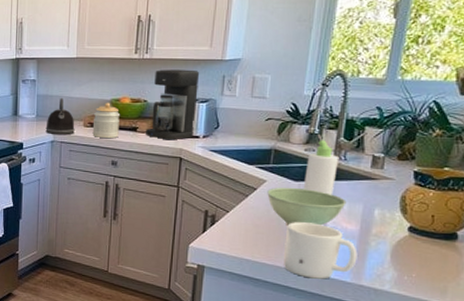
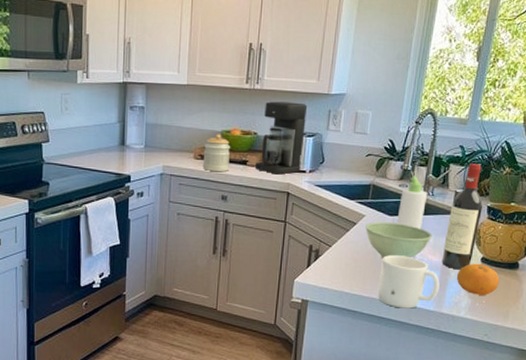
kettle: present [45,97,75,134] -> none [154,127,185,167]
wine bottle: none [359,126,408,240] -> present [441,163,483,270]
fruit: none [377,232,433,268] -> present [456,263,500,295]

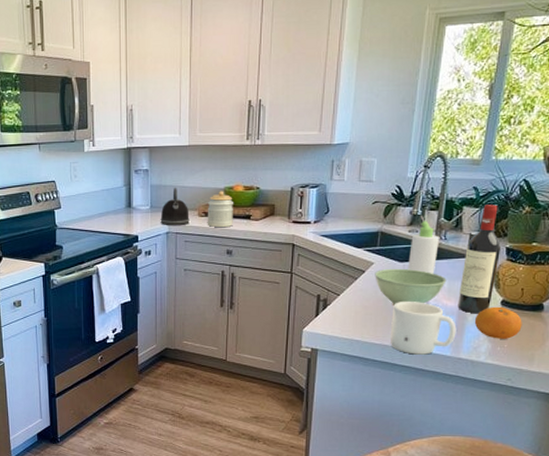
kettle: none [154,127,185,167] -> present [160,187,190,225]
coffee maker: present [255,101,307,175] -> none [259,155,309,227]

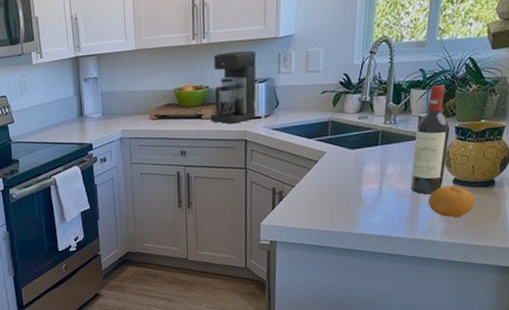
kettle: present [160,187,190,225] -> none [113,92,142,131]
jar: present [207,191,234,228] -> none [158,92,185,130]
coffee maker: none [259,155,309,227] -> present [210,50,257,124]
bowl: present [375,268,447,307] -> none [327,155,398,194]
mug: present [390,302,457,355] -> none [346,187,411,239]
bottle: present [407,216,439,274] -> none [359,102,389,159]

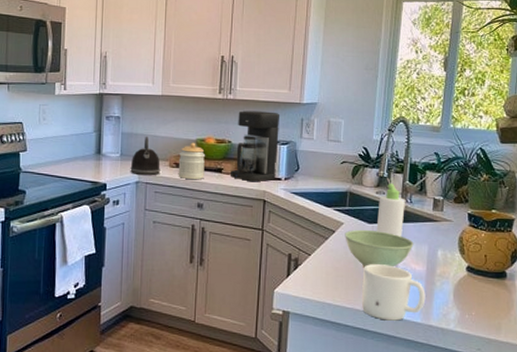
kettle: none [113,92,142,131] -> present [130,136,160,175]
jar: none [158,92,185,130] -> present [178,142,206,180]
bowl: none [327,155,398,194] -> present [345,229,414,269]
mug: none [346,187,411,239] -> present [361,264,426,321]
bottle: none [359,102,389,159] -> present [376,178,405,237]
wine bottle: present [410,85,449,195] -> none [425,170,463,280]
fruit: present [428,185,475,217] -> none [442,272,488,306]

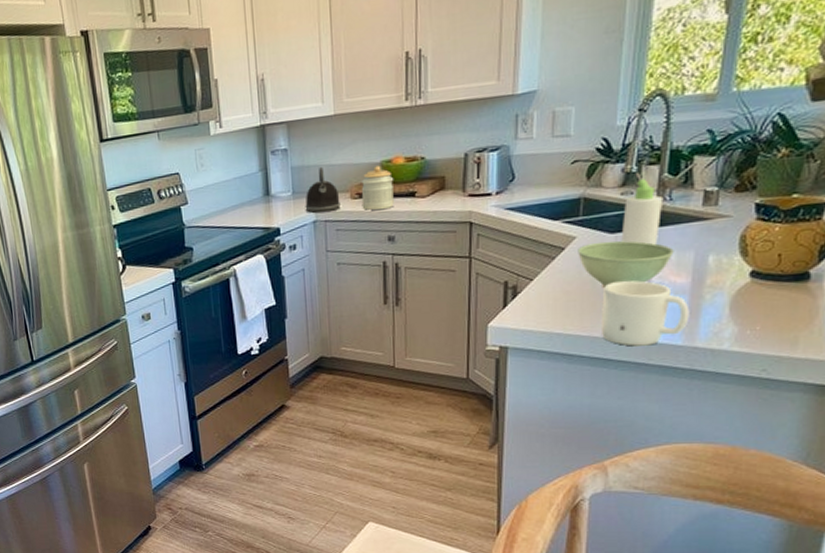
coffee maker: present [231,110,279,182] -> none [426,111,486,203]

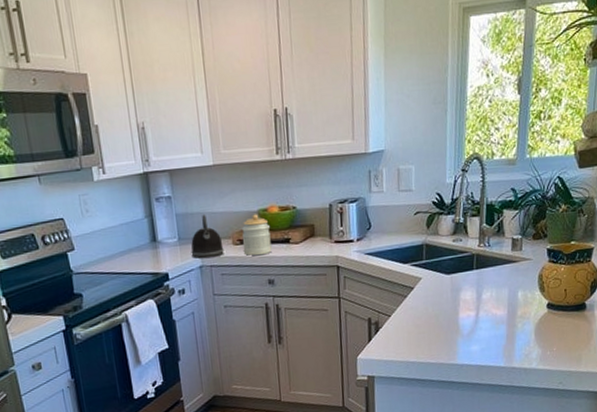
bowl: present [578,240,674,289] -> none [423,280,494,322]
mug: present [600,280,690,346] -> none [444,314,508,370]
bottle: present [621,173,662,245] -> none [455,223,483,284]

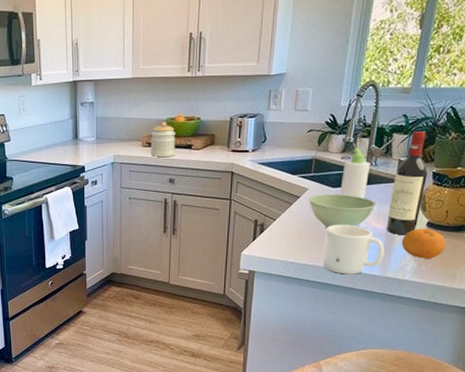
kettle: present [191,214,224,258] -> none [106,118,134,156]
bowl: none [423,280,494,322] -> present [309,193,376,230]
mug: none [444,314,508,370] -> present [322,225,385,275]
bottle: none [455,223,483,284] -> present [340,143,370,198]
wine bottle: none [506,205,542,321] -> present [386,131,428,235]
fruit: none [523,310,568,344] -> present [401,228,446,258]

